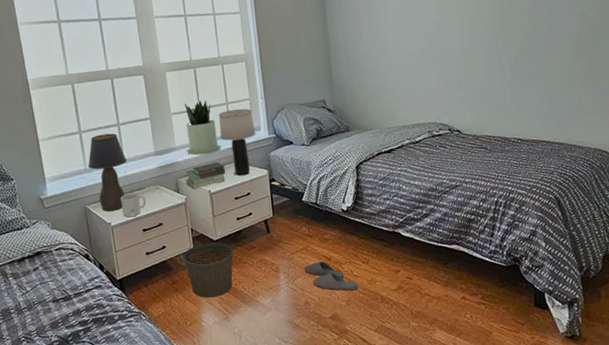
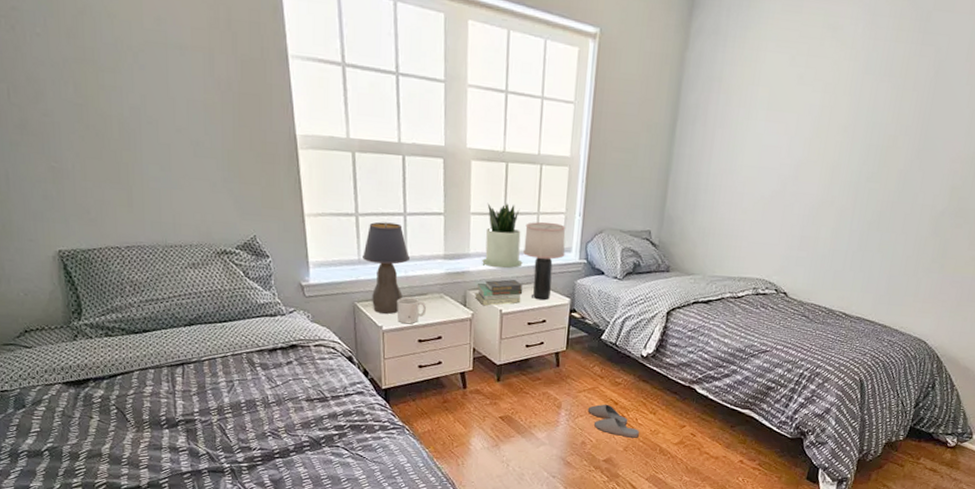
basket: present [183,242,234,298] -> none [459,365,516,423]

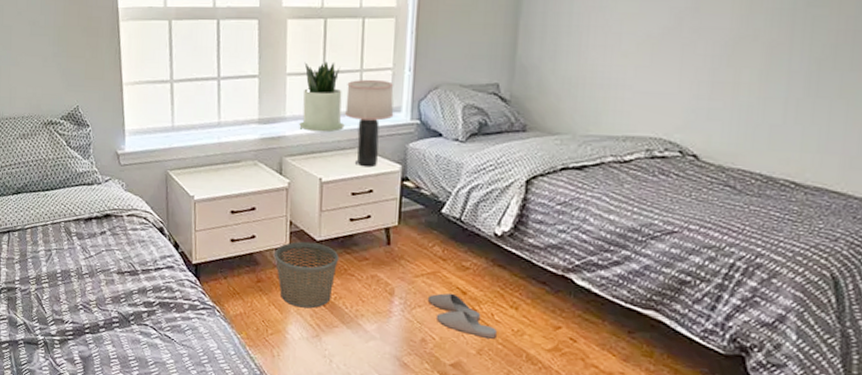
table lamp: present [363,222,411,314] -> none [176,87,224,183]
mug: present [397,297,427,324] -> none [209,164,240,194]
basket: none [459,365,516,423] -> present [274,241,339,309]
books: present [474,279,523,306] -> none [291,144,346,174]

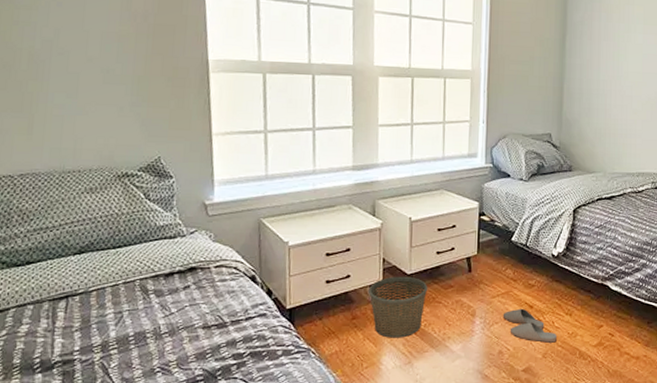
planter: present [299,61,345,133] -> none [390,114,431,177]
table lamp: present [345,79,394,167] -> none [431,130,472,206]

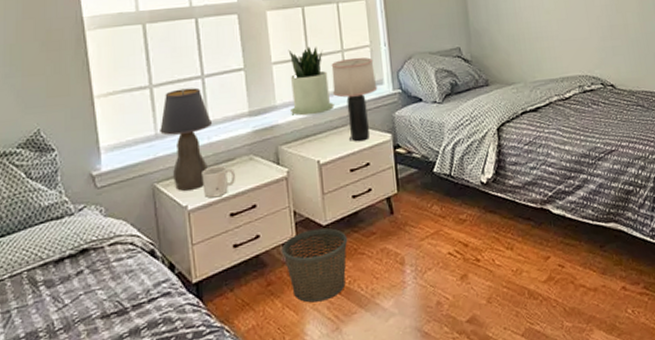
table lamp: none [270,137,319,228] -> present [160,87,213,191]
mug: none [304,210,335,238] -> present [202,165,236,198]
planter: none [390,114,431,177] -> present [288,46,334,116]
table lamp: none [431,130,472,206] -> present [331,57,378,142]
slippers: present [502,308,557,343] -> none [435,248,500,285]

